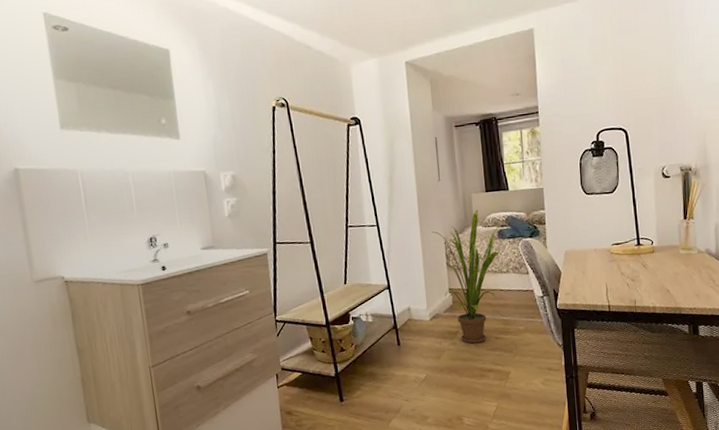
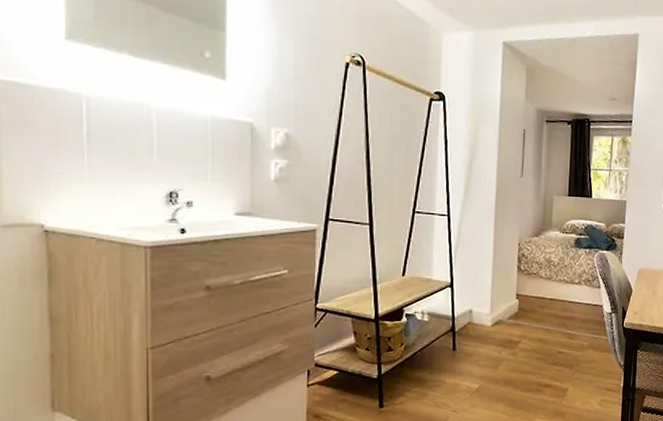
house plant: present [431,210,501,344] -> none [506,213,579,356]

